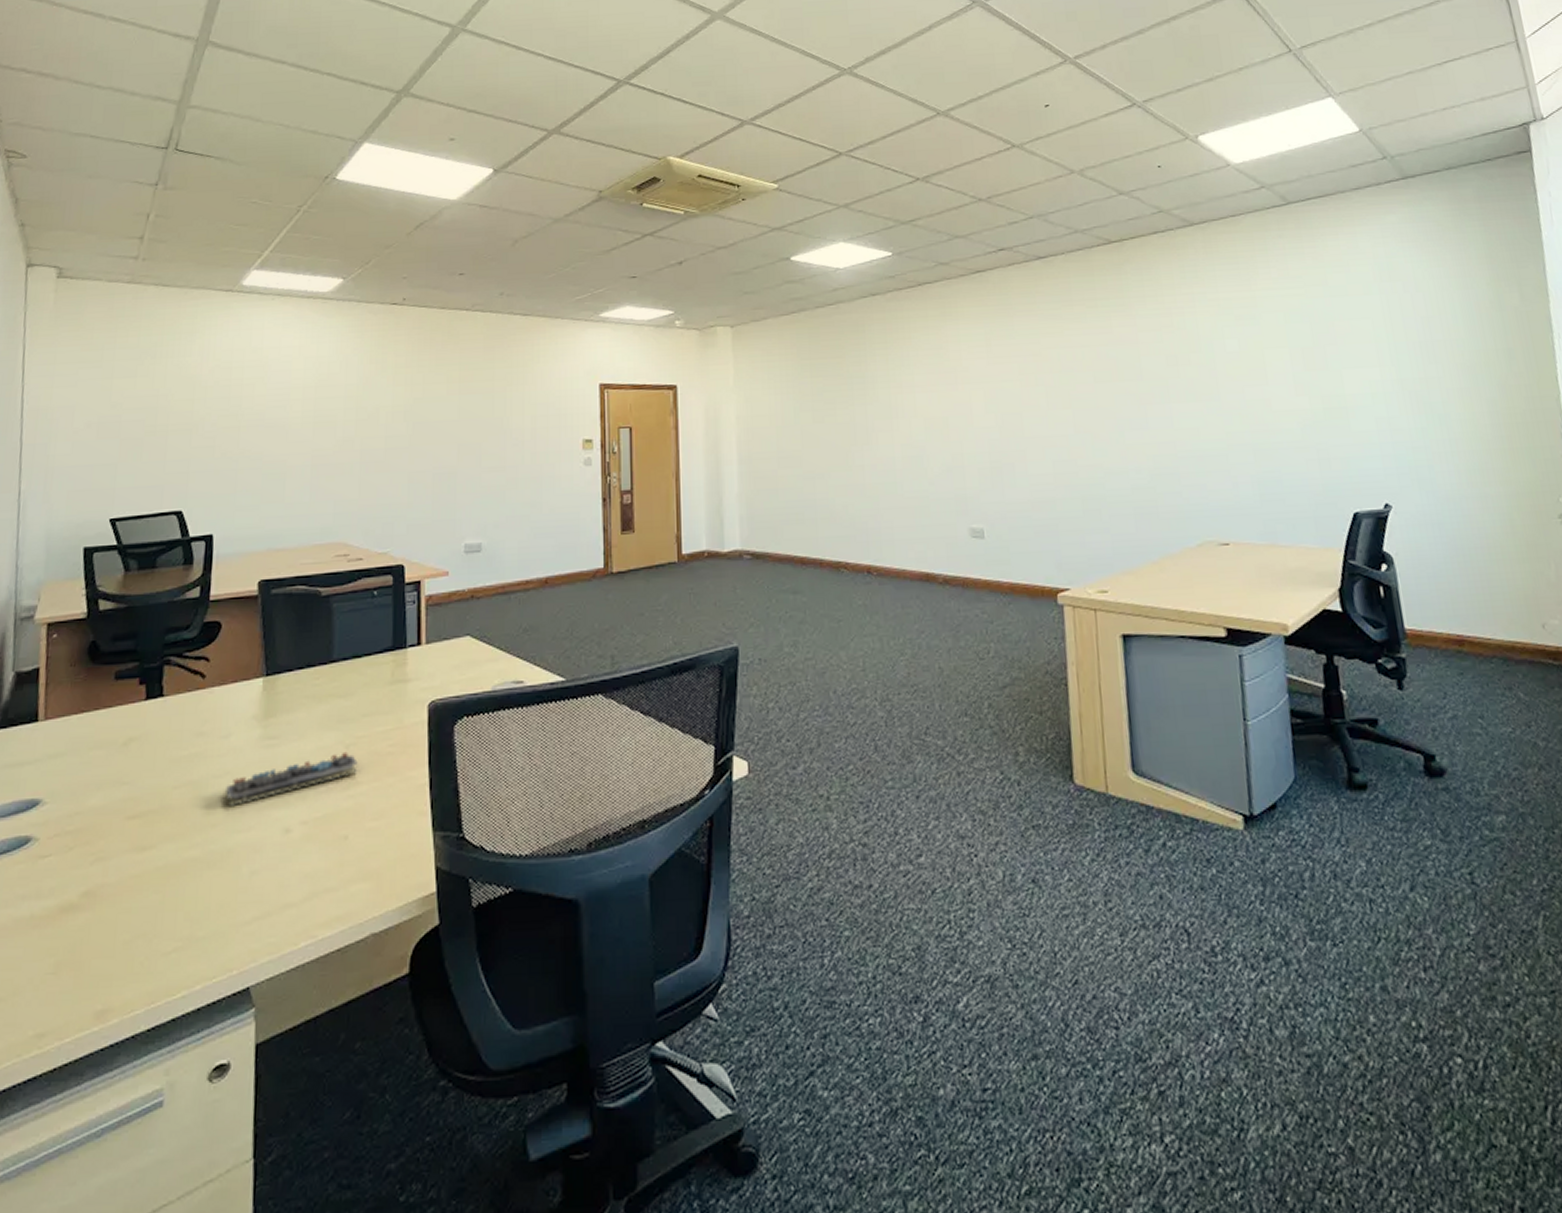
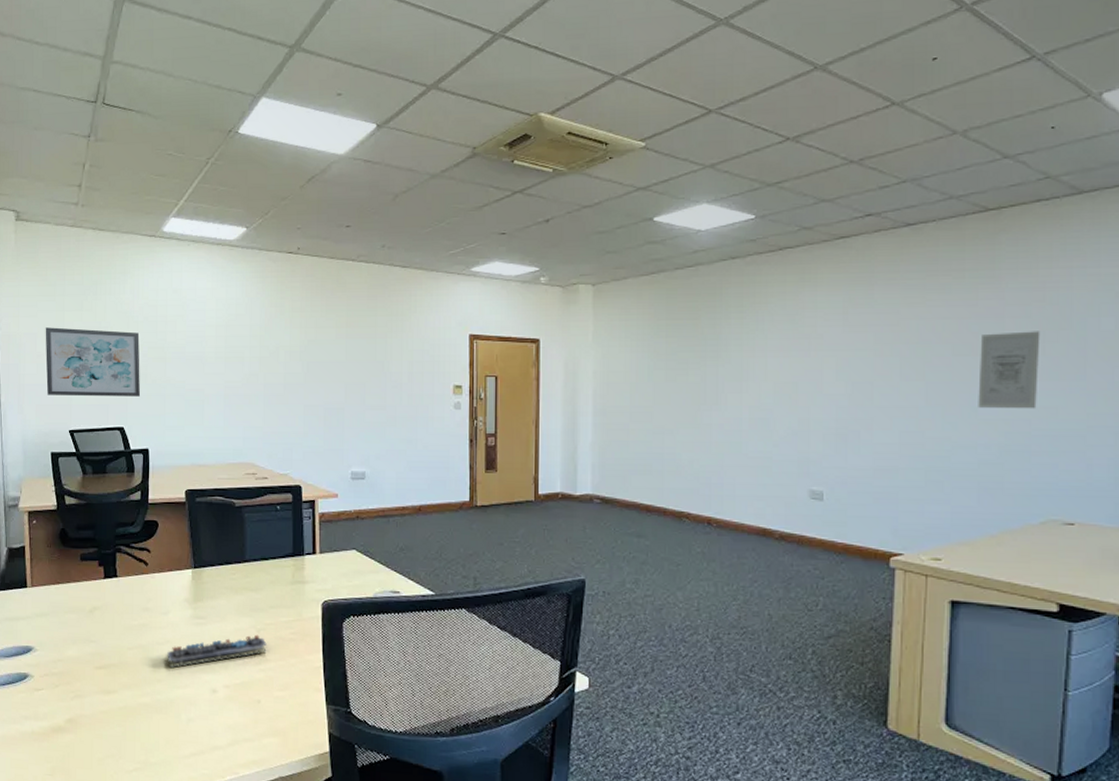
wall art: none [83,397,208,479] -> present [45,327,140,397]
wall art: none [1119,355,1179,433] -> present [978,331,1040,409]

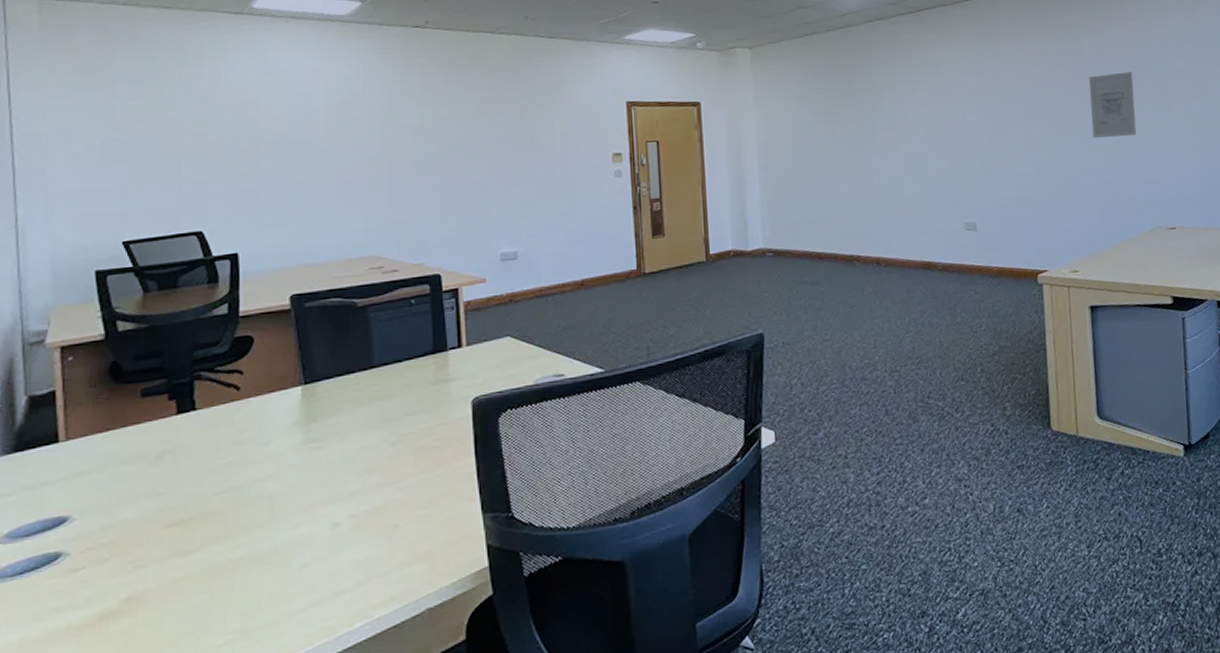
wall art: present [45,327,140,397] -> none [85,121,224,203]
keyboard: present [167,634,267,667] -> none [270,448,404,507]

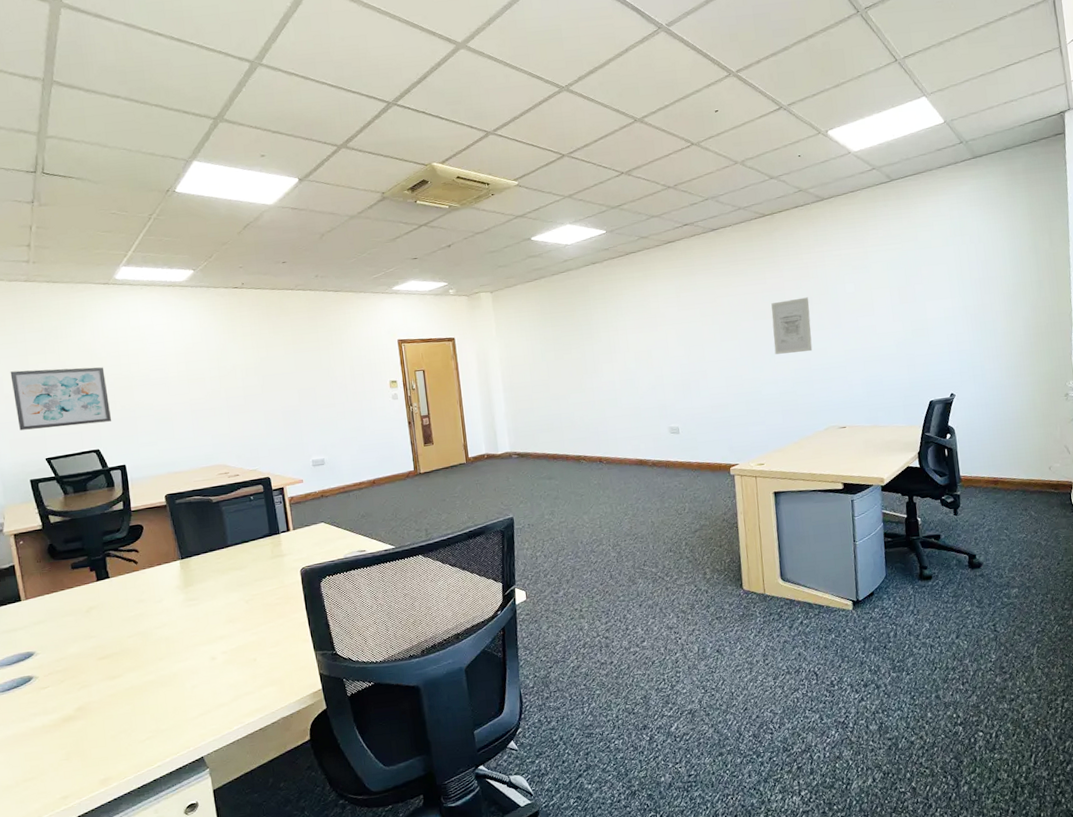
wall art: none [85,121,224,203] -> present [10,367,111,431]

